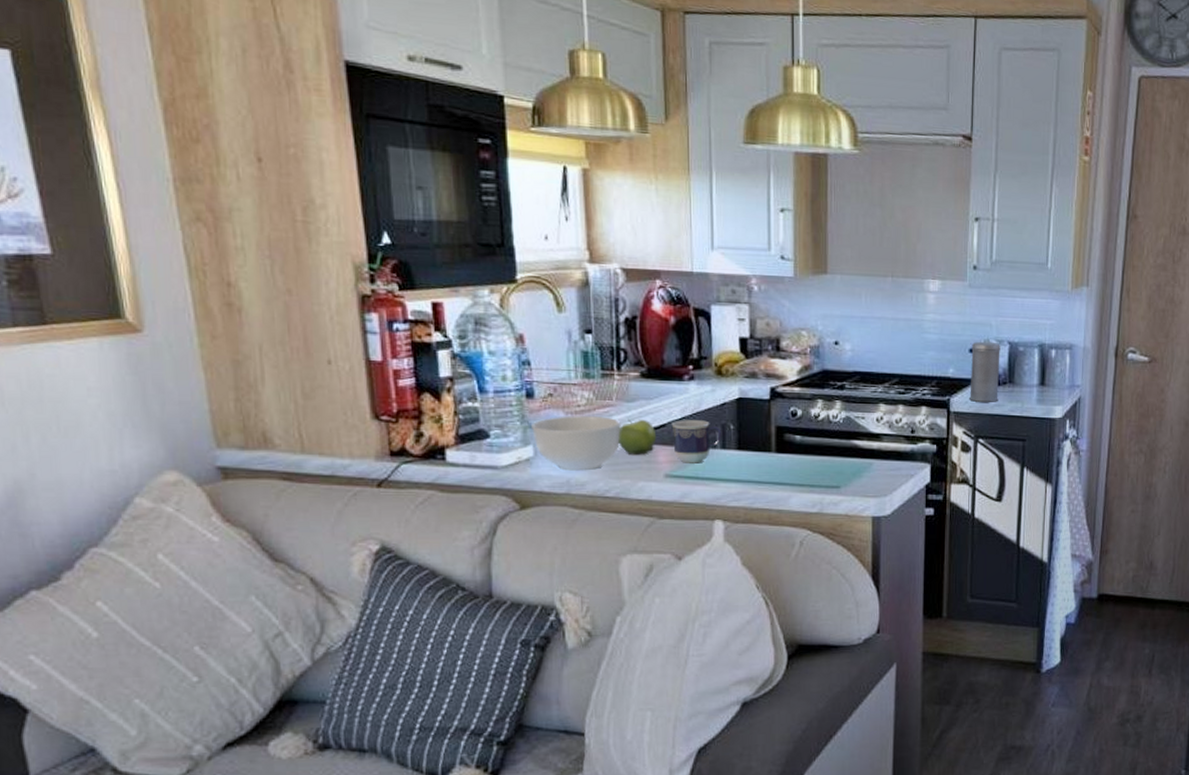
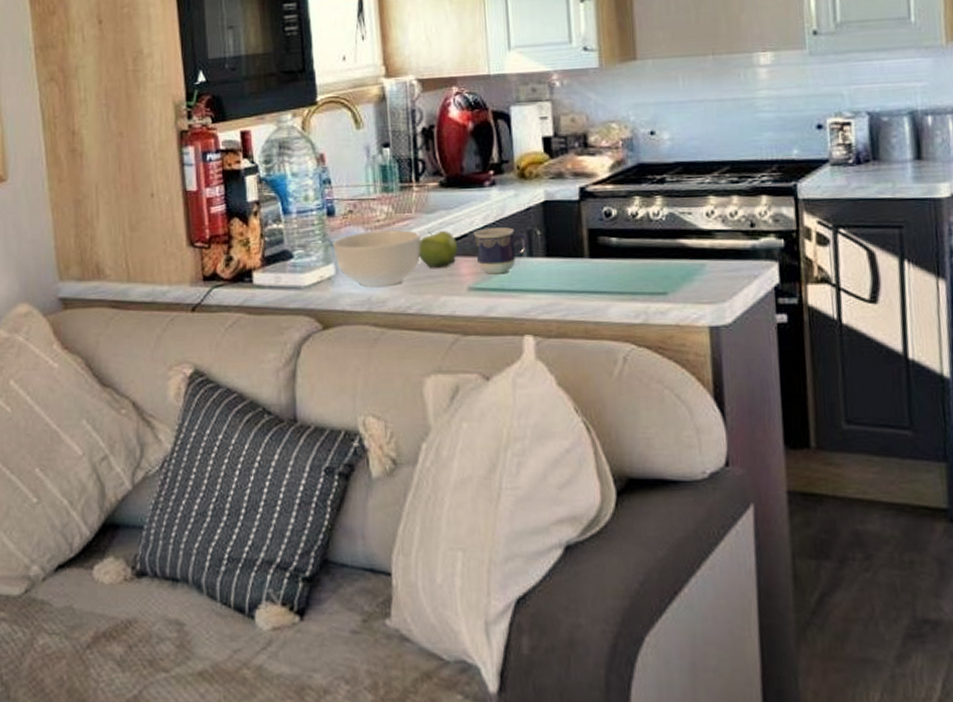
canister: present [969,341,1000,403] -> none [819,114,861,187]

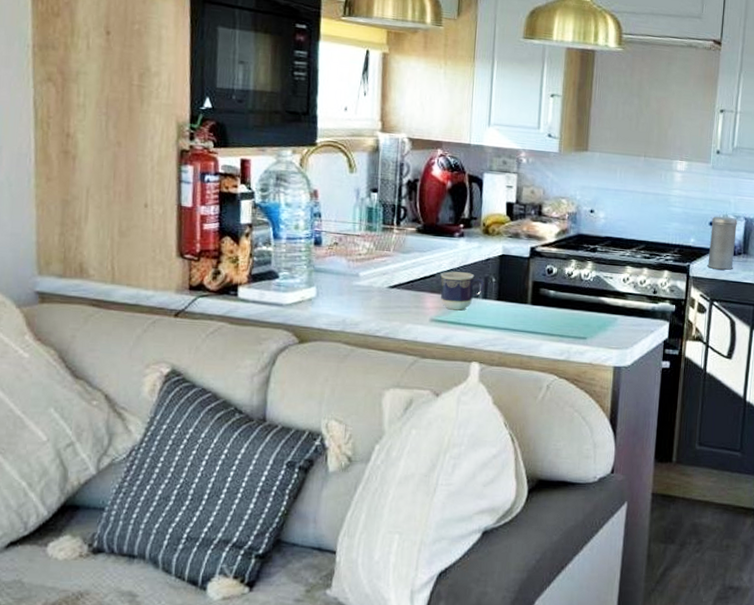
bowl: present [333,230,421,288] -> none [316,262,396,312]
fruit: present [419,230,458,268] -> none [392,268,426,300]
canister: none [819,114,861,187] -> present [707,216,737,271]

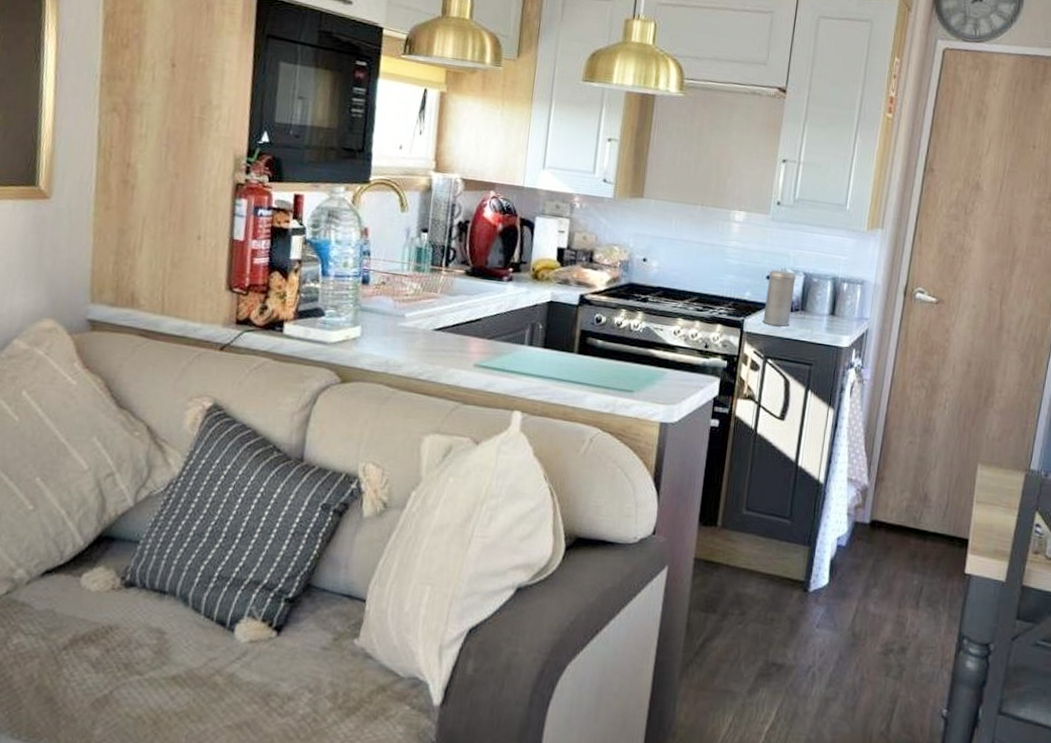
cup: present [440,271,484,311] -> none [485,316,530,357]

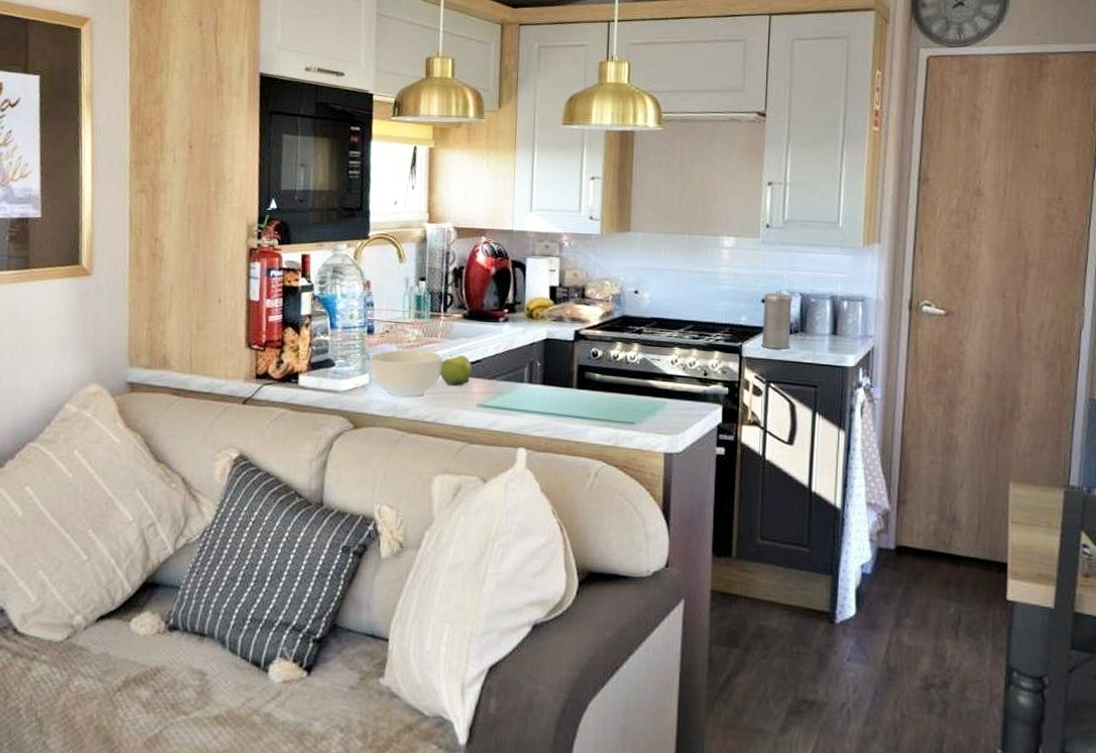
bowl: none [362,303,442,354] -> present [369,350,443,398]
fruit: none [437,310,472,344] -> present [440,354,473,386]

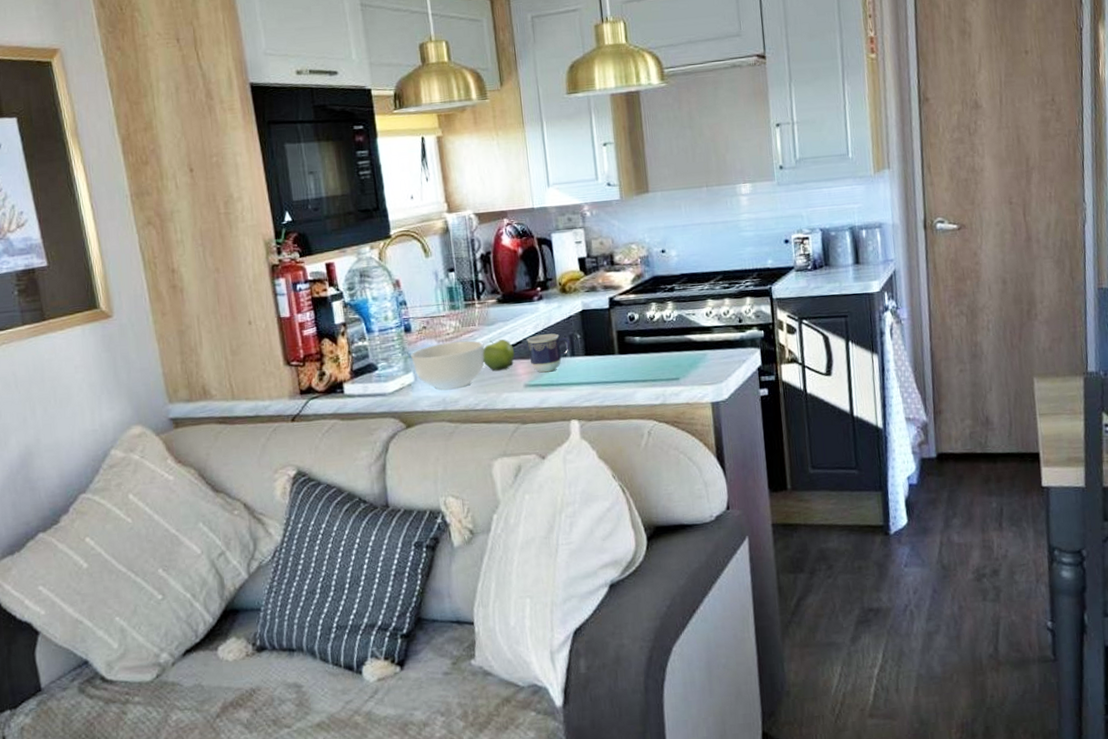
cup: none [486,356,529,396] -> present [526,333,570,373]
canister: present [761,292,792,350] -> none [786,231,817,288]

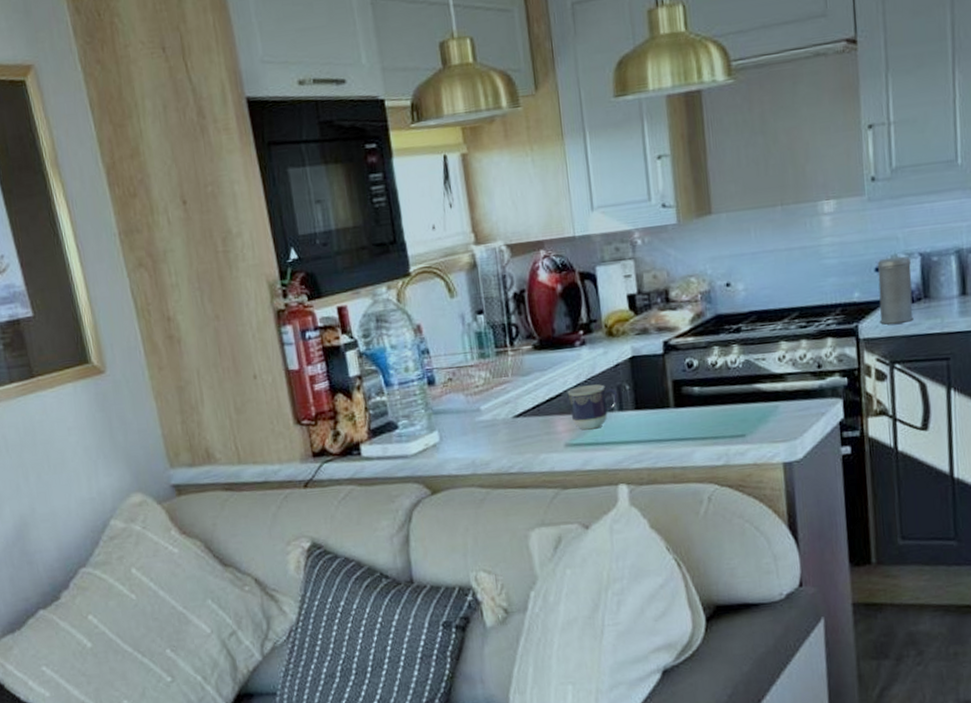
bowl: present [411,340,485,391] -> none [435,393,519,452]
fruit: present [483,338,515,371] -> none [517,391,554,428]
canister: none [786,231,817,288] -> present [877,256,914,325]

